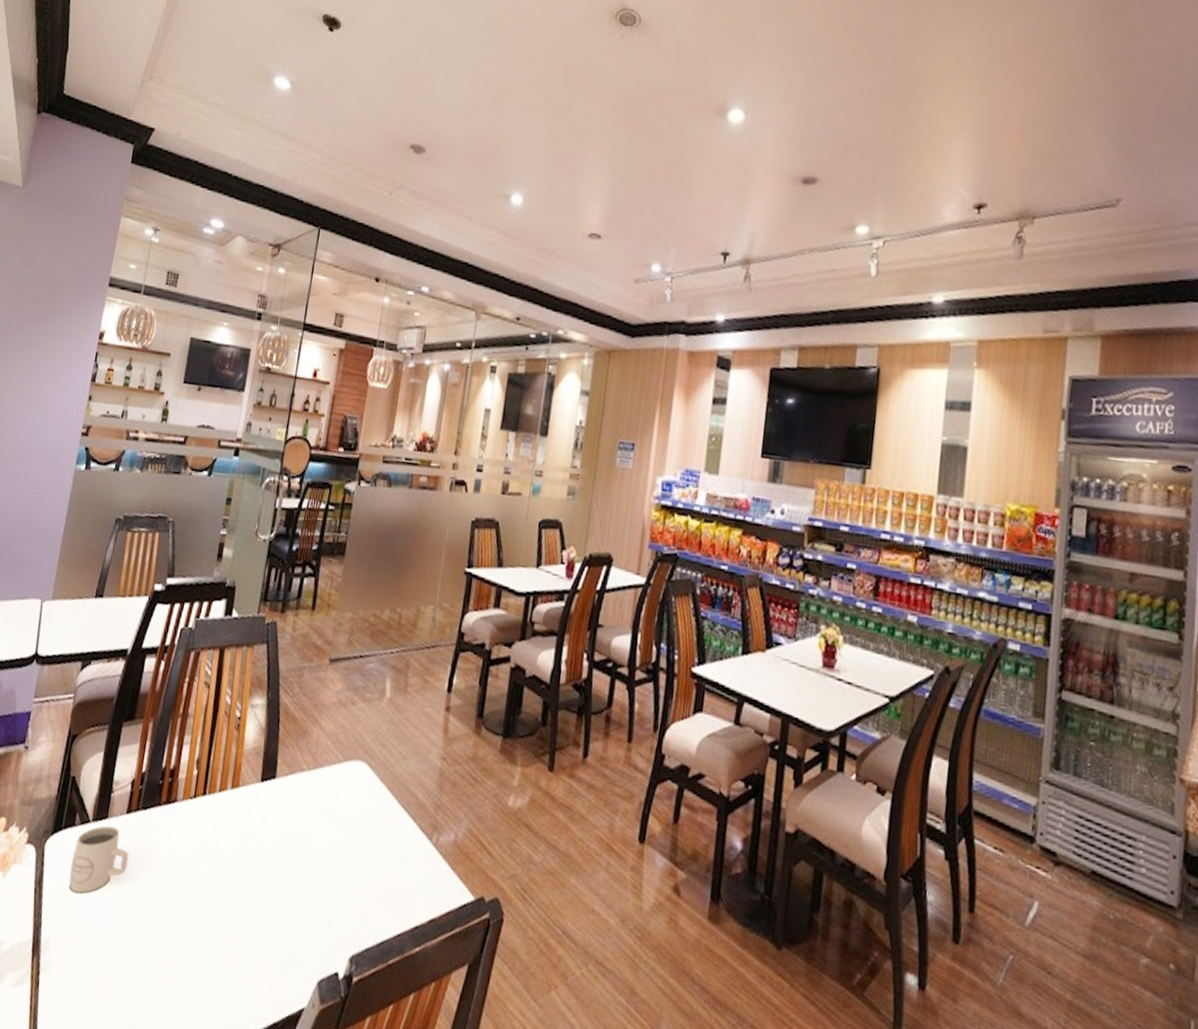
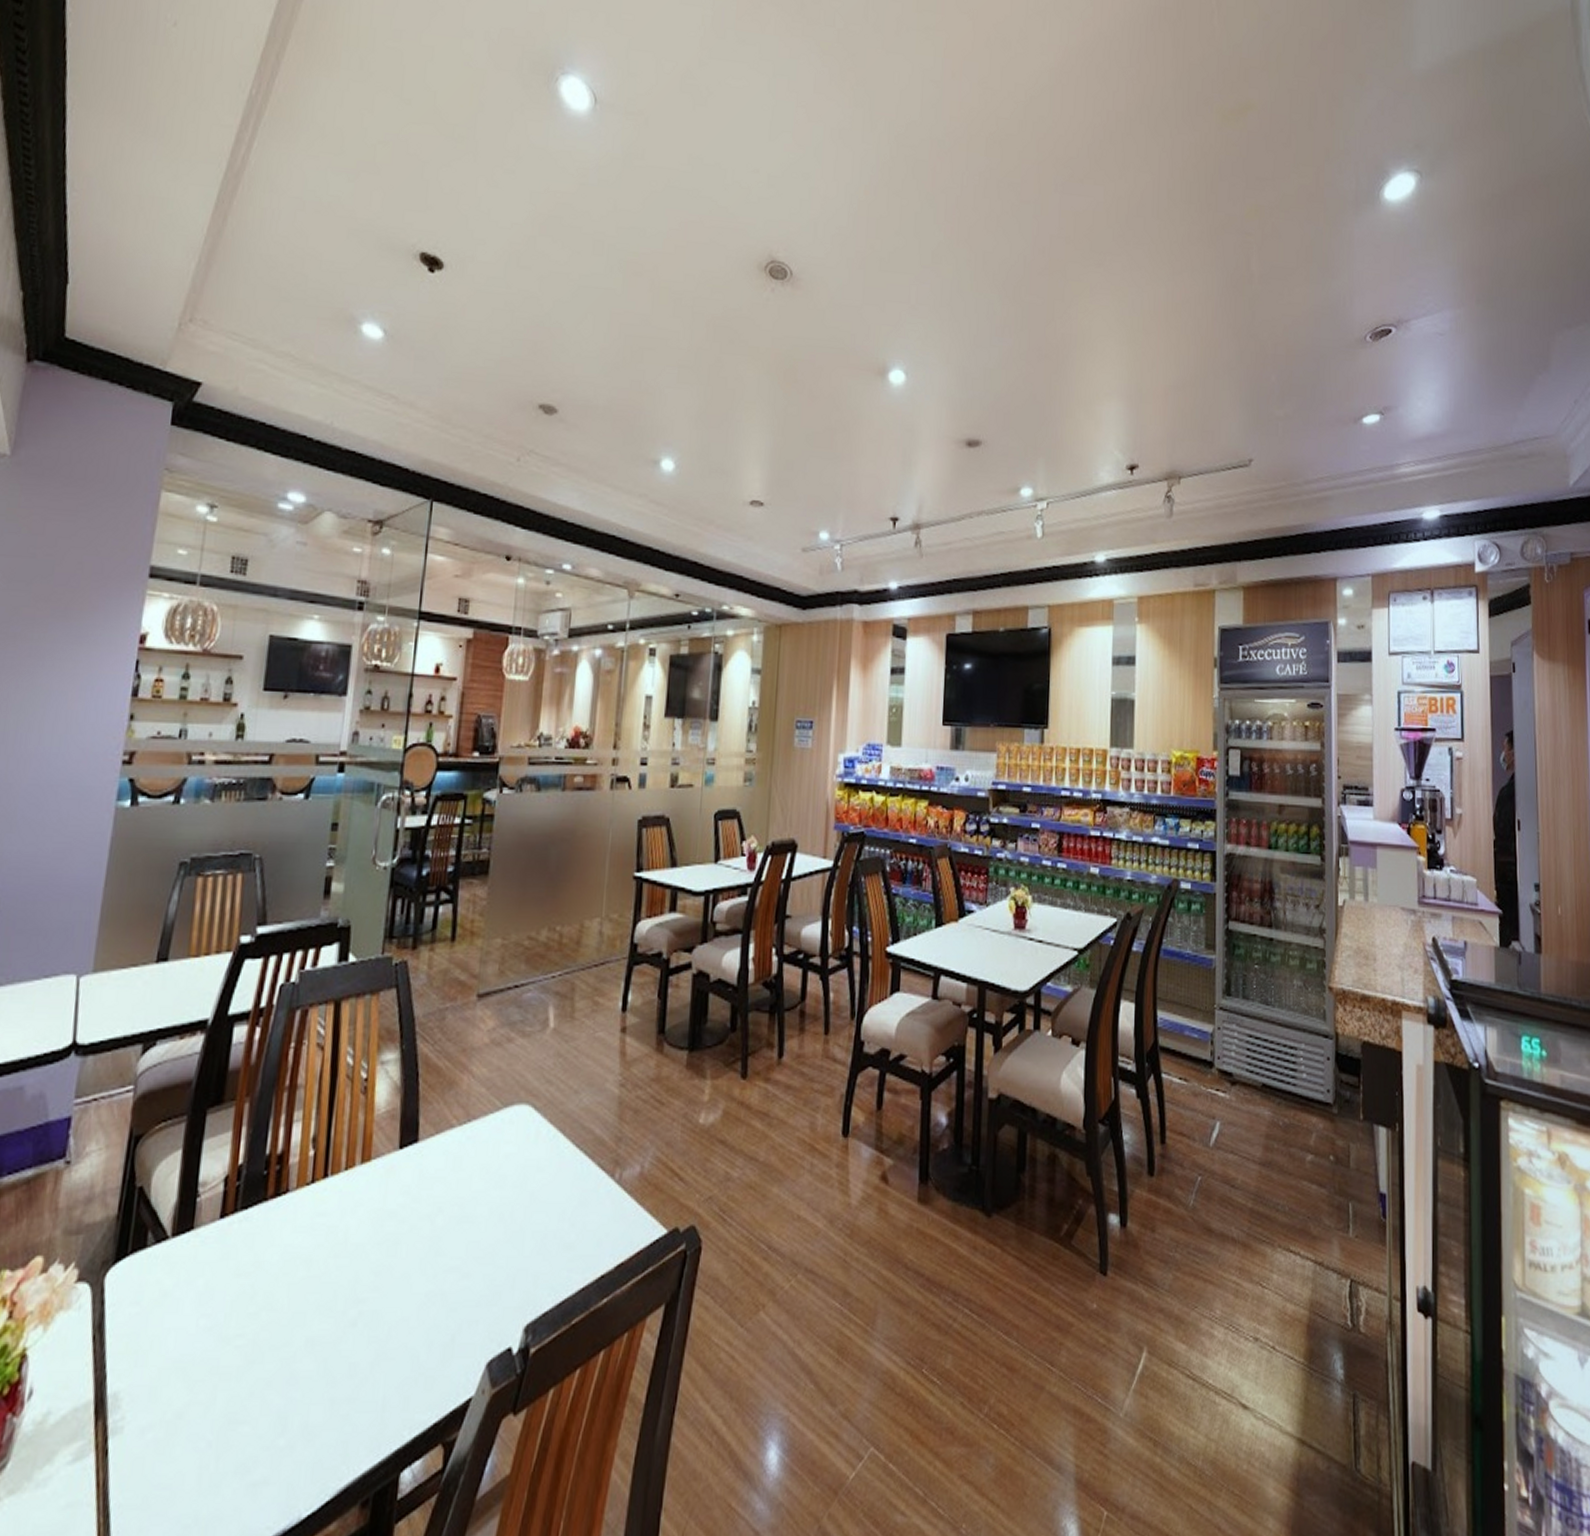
mug: present [69,825,129,895] -> none [143,1238,227,1330]

